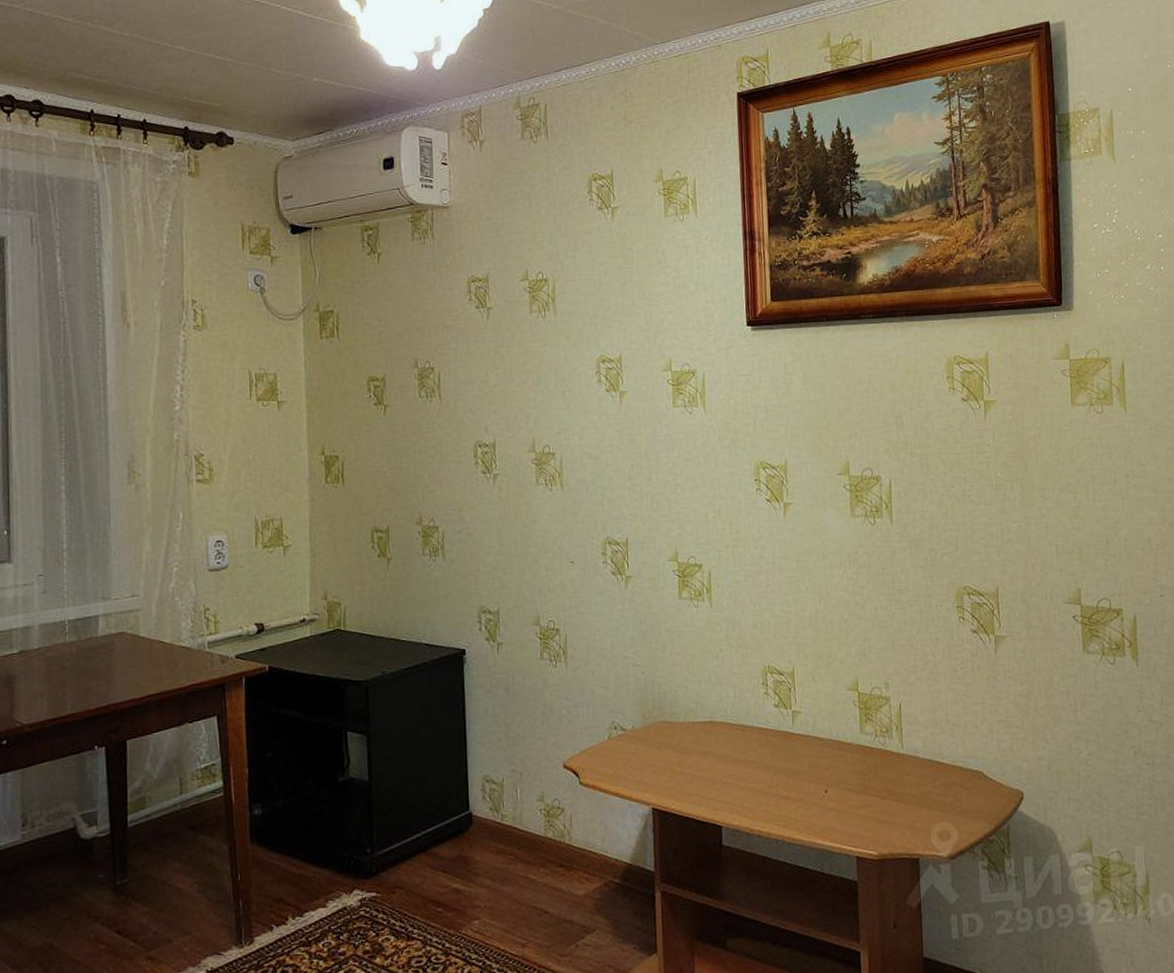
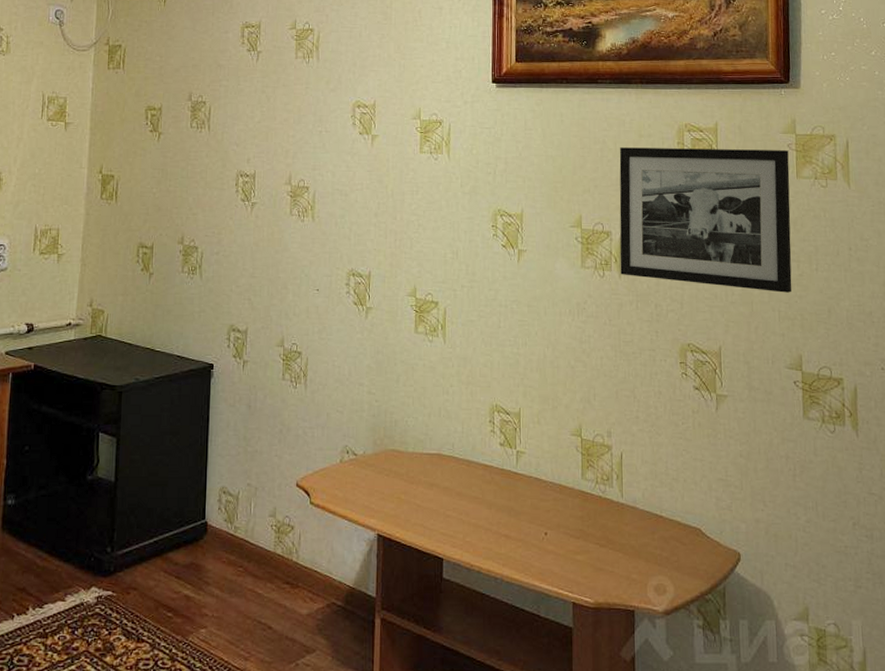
picture frame: none [886,377,1070,527] -> present [619,147,792,293]

